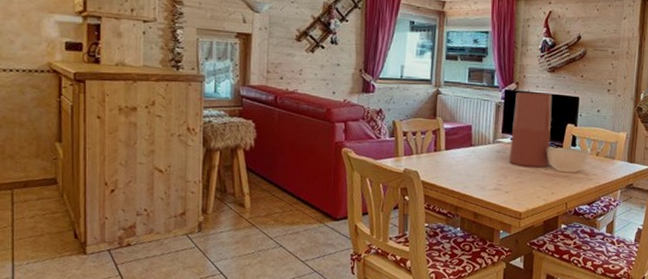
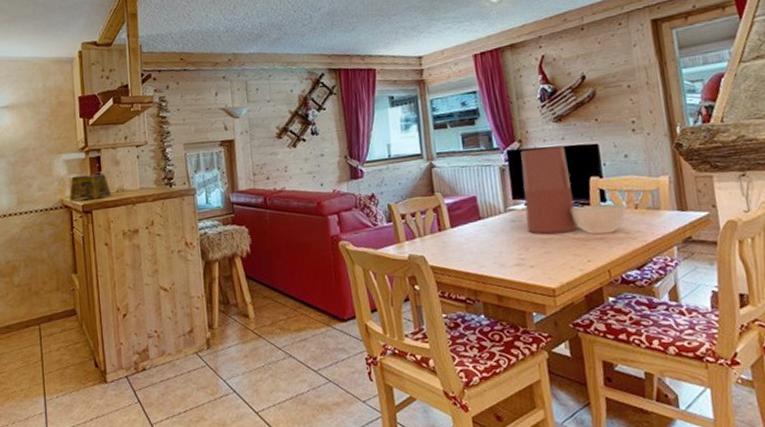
decorative box: none [58,42,110,69] -> present [68,174,112,202]

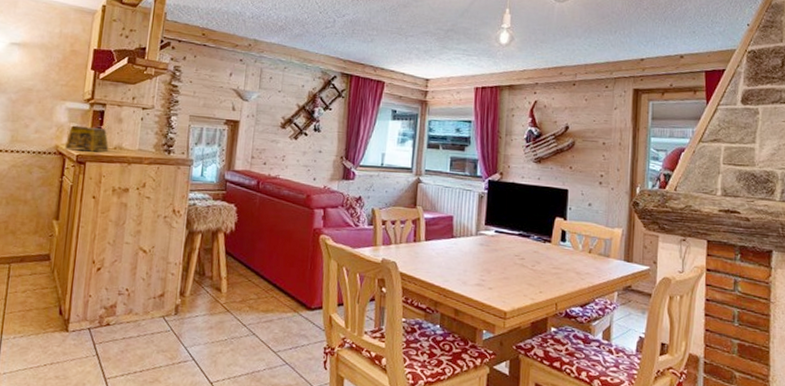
vase: present [520,145,578,234] -> none [493,182,539,263]
bowl: present [571,204,626,235] -> none [533,241,582,271]

